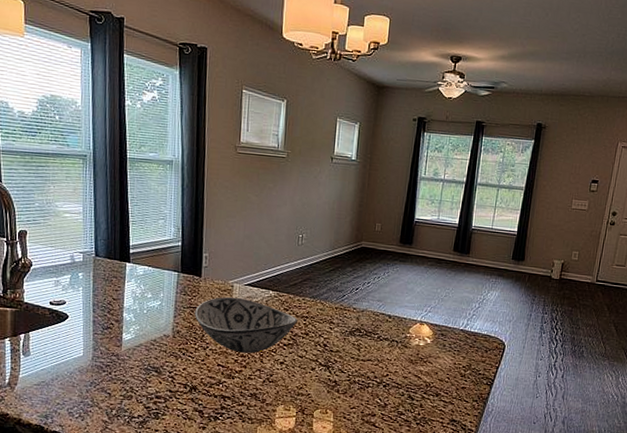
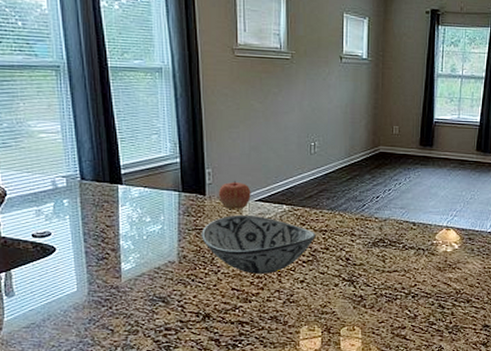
apple: none [212,266,242,292] -> present [218,181,251,209]

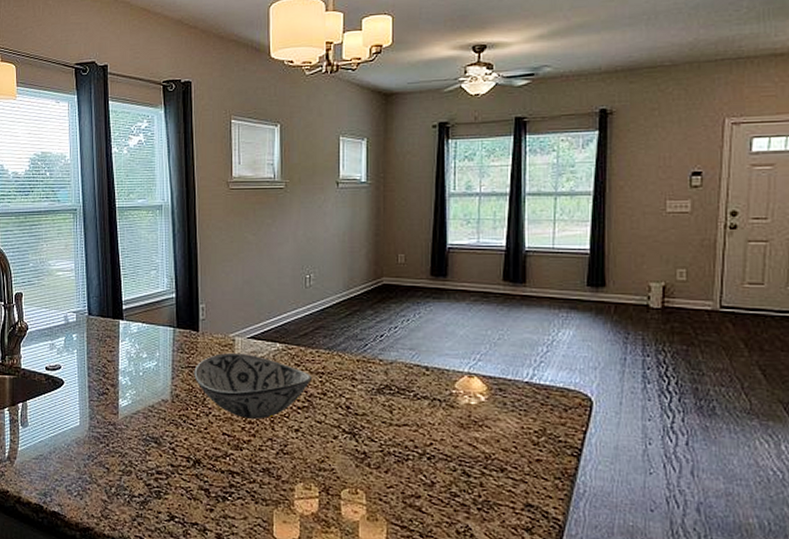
apple: present [218,181,251,209] -> none [211,317,244,347]

